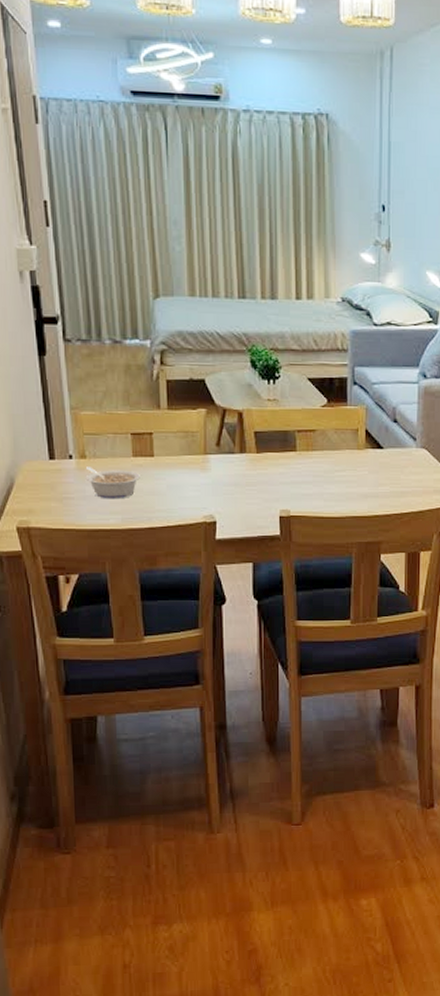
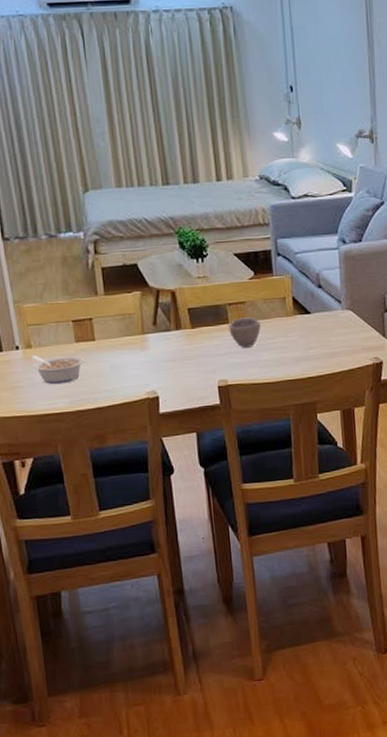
cup: none [296,446,329,478] -> present [228,317,261,348]

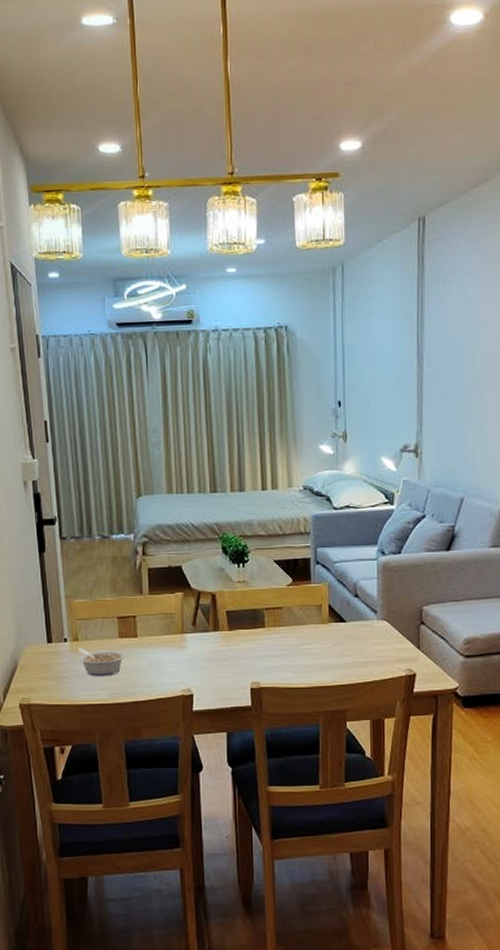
cup: present [228,317,261,348] -> none [264,622,296,652]

